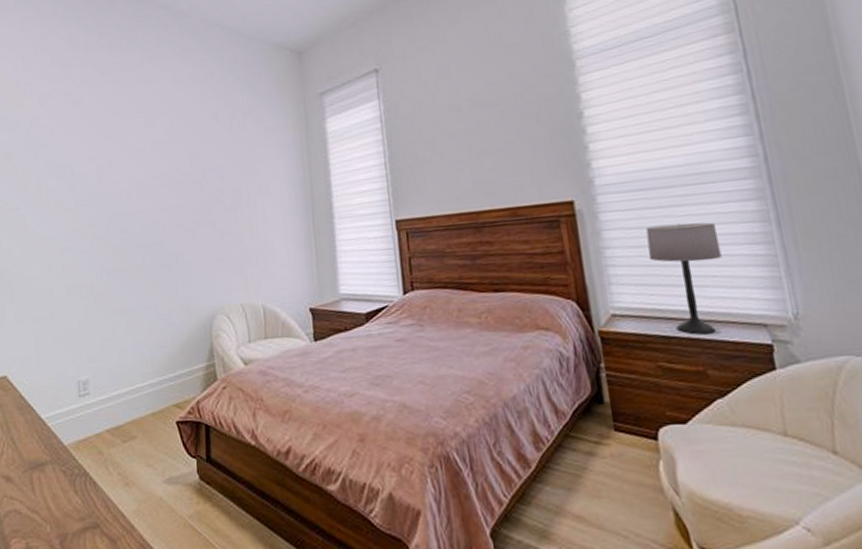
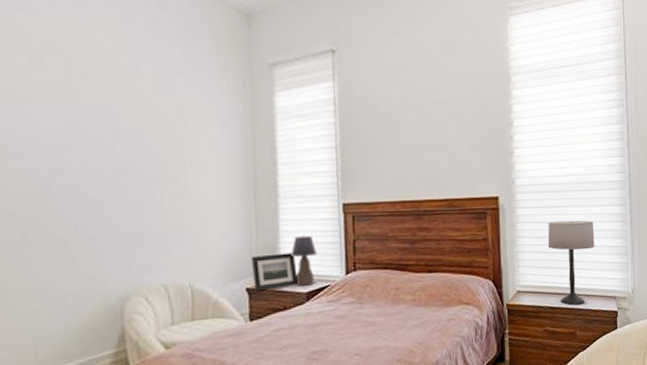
picture frame: none [312,272,357,312] -> present [251,252,298,292]
table lamp: none [348,254,373,307] -> present [291,235,317,286]

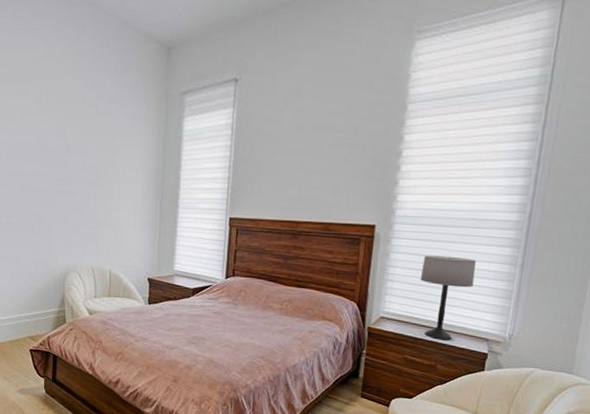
picture frame: present [251,252,298,292] -> none [153,253,187,282]
table lamp: present [291,235,317,286] -> none [184,241,204,283]

